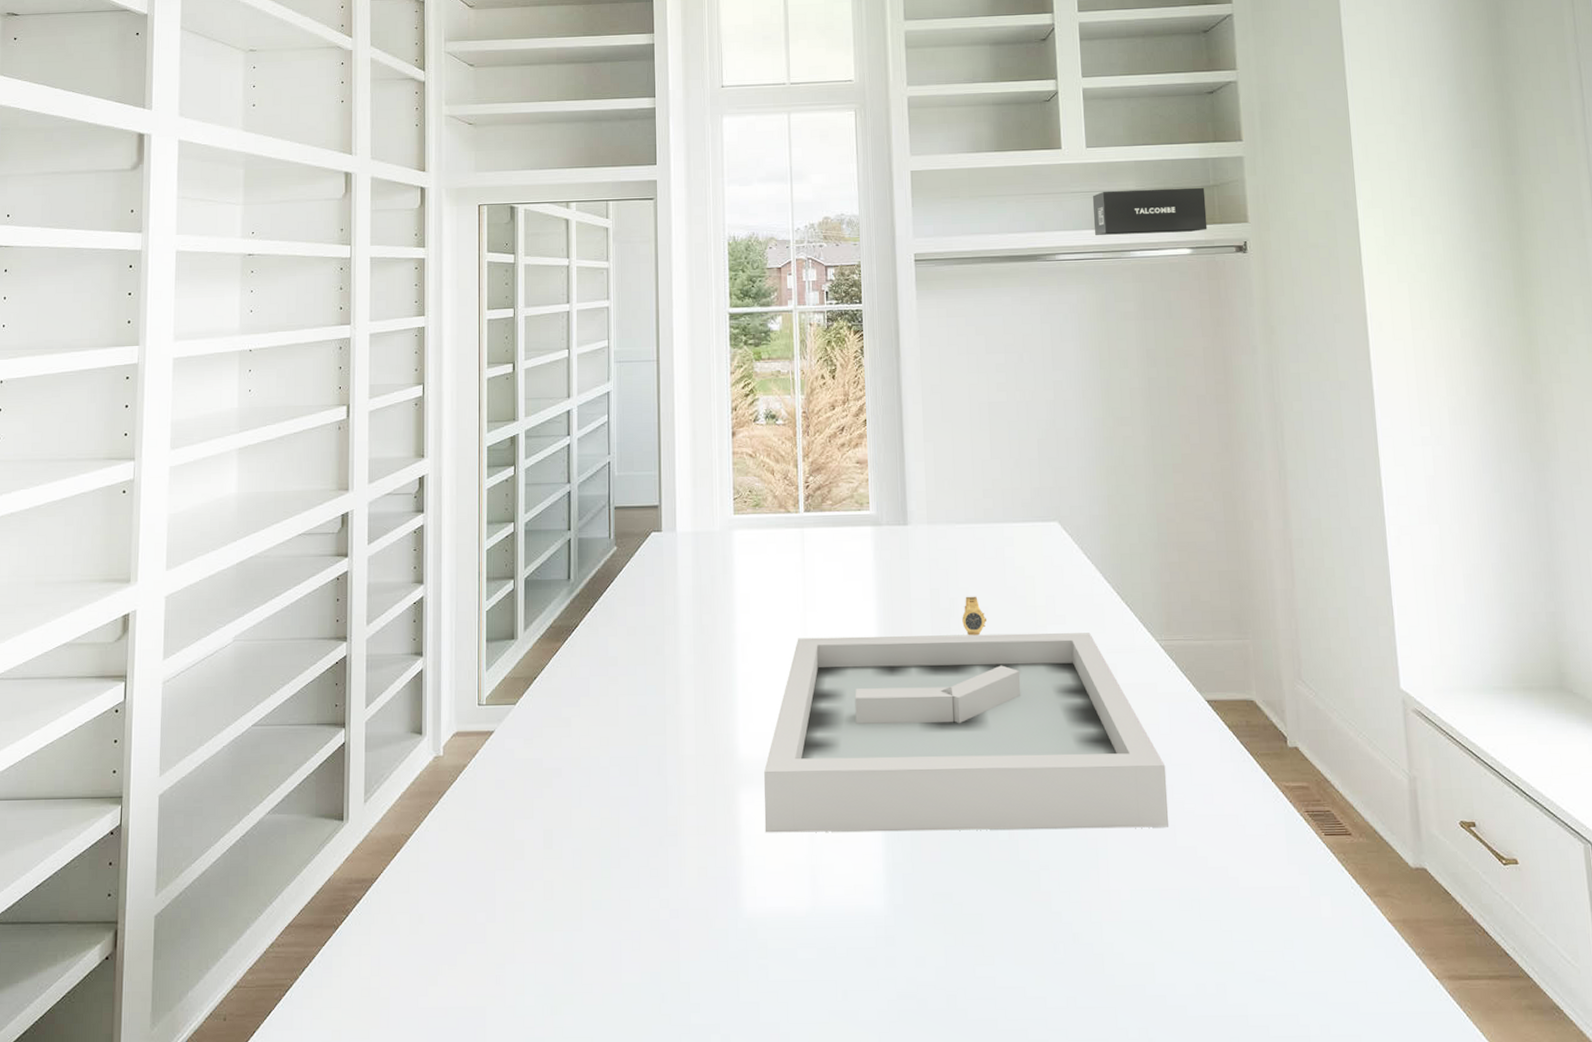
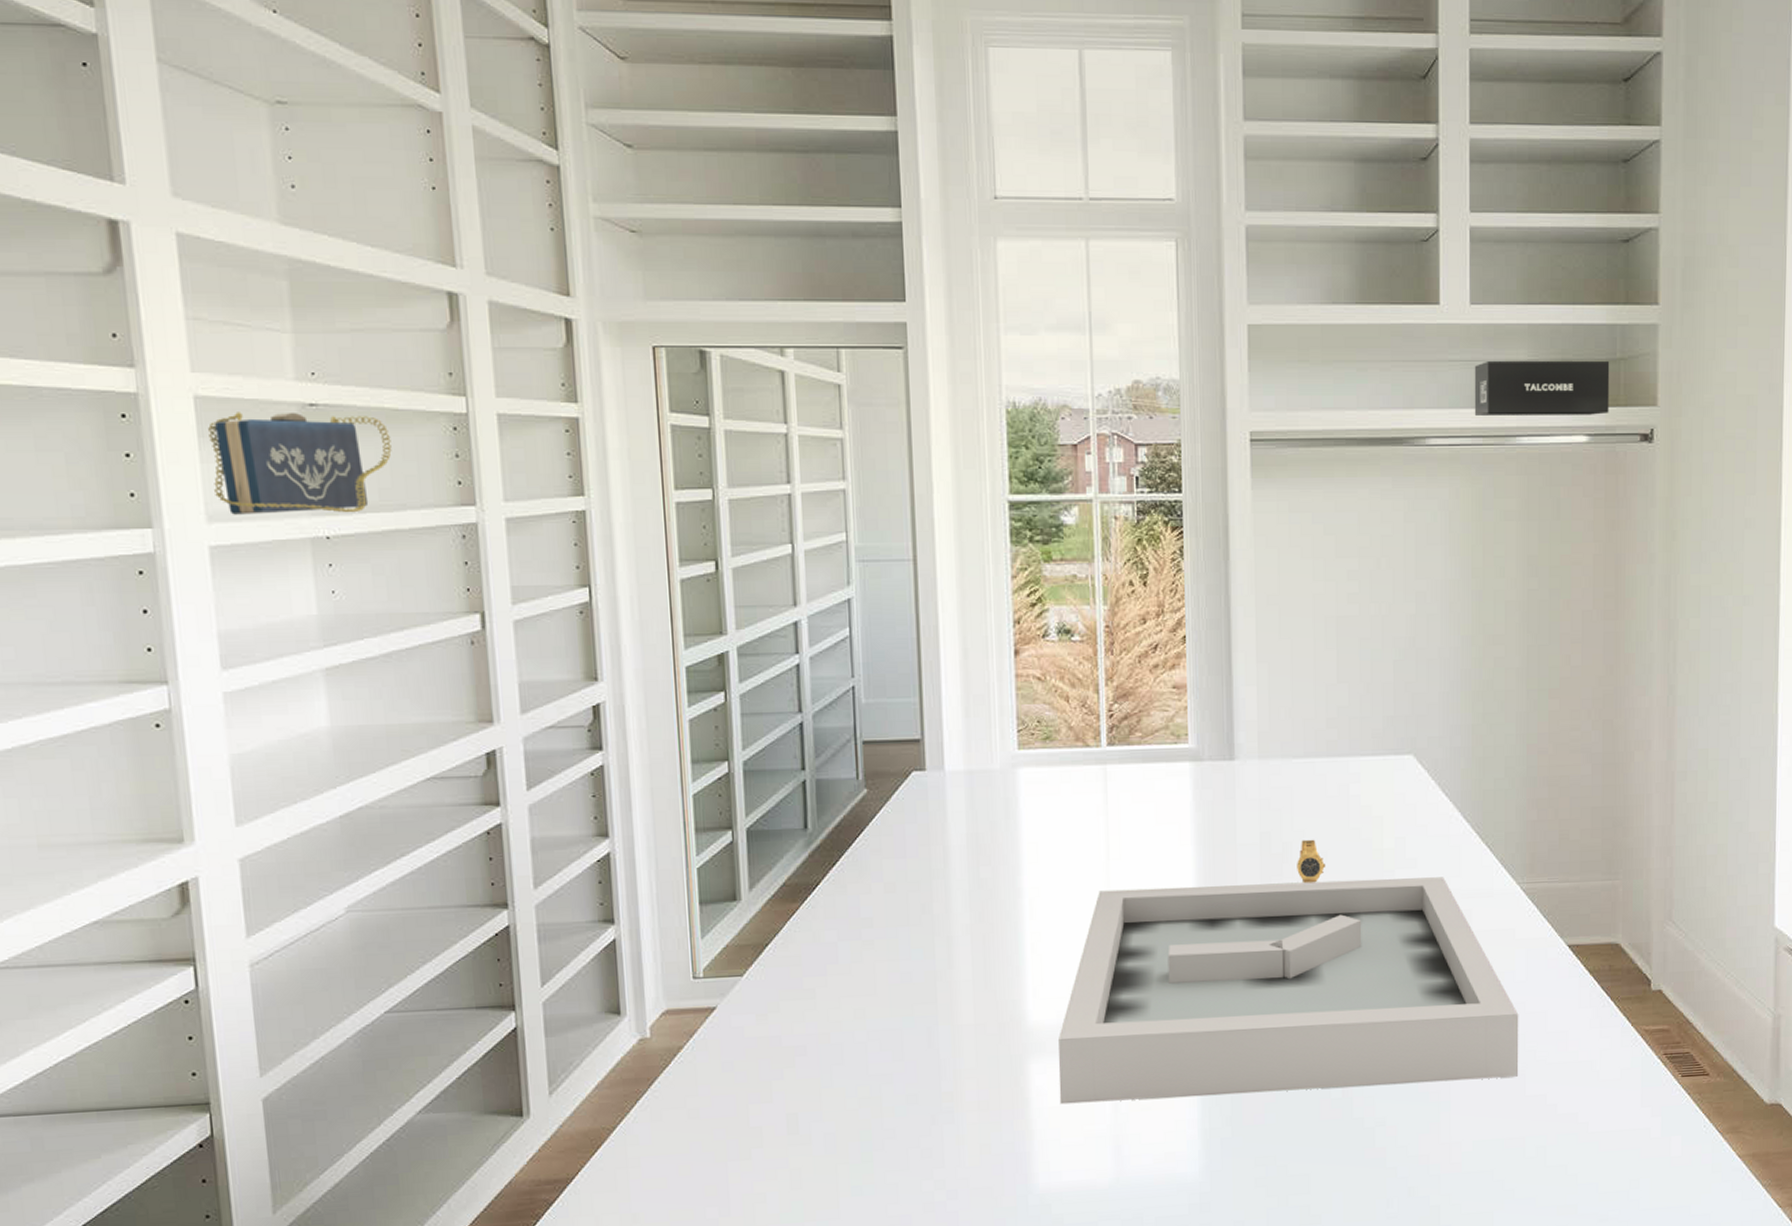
clutch bag: none [181,261,299,335] -> present [208,412,392,515]

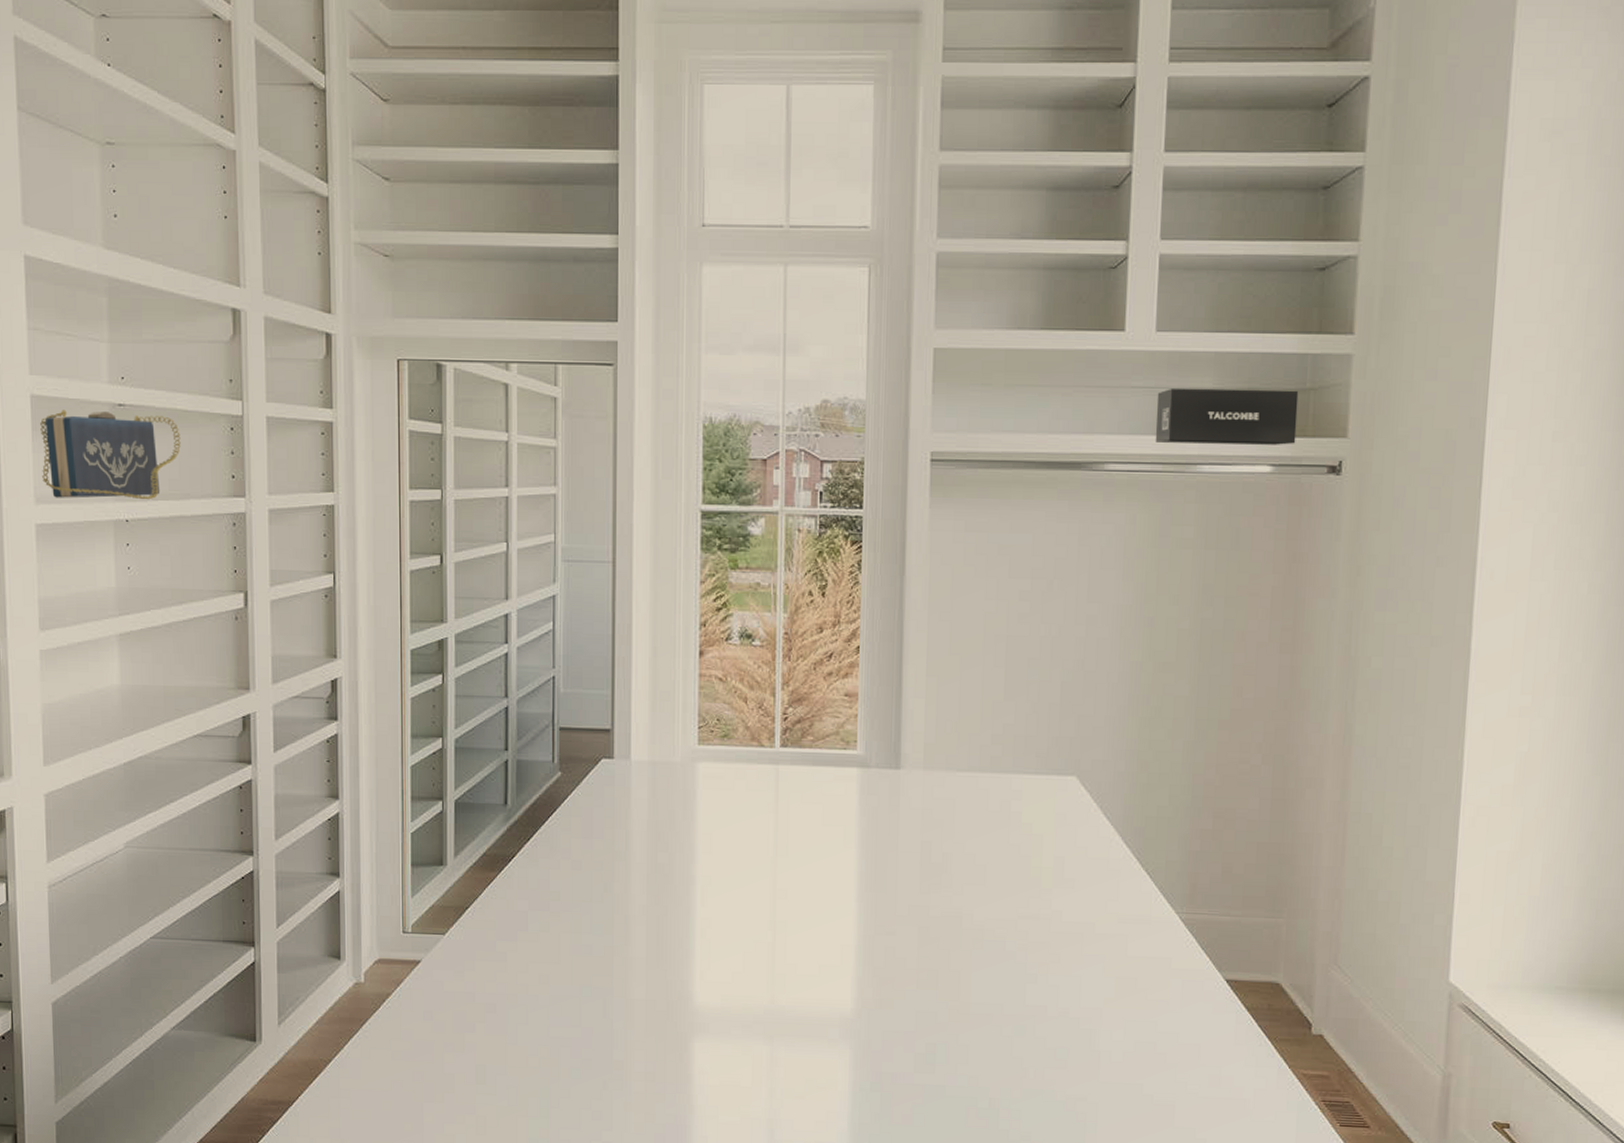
decorative tray: present [1058,877,1519,1105] -> none [719,884,1172,1107]
watch: present [1297,839,1326,884] -> none [955,851,985,895]

